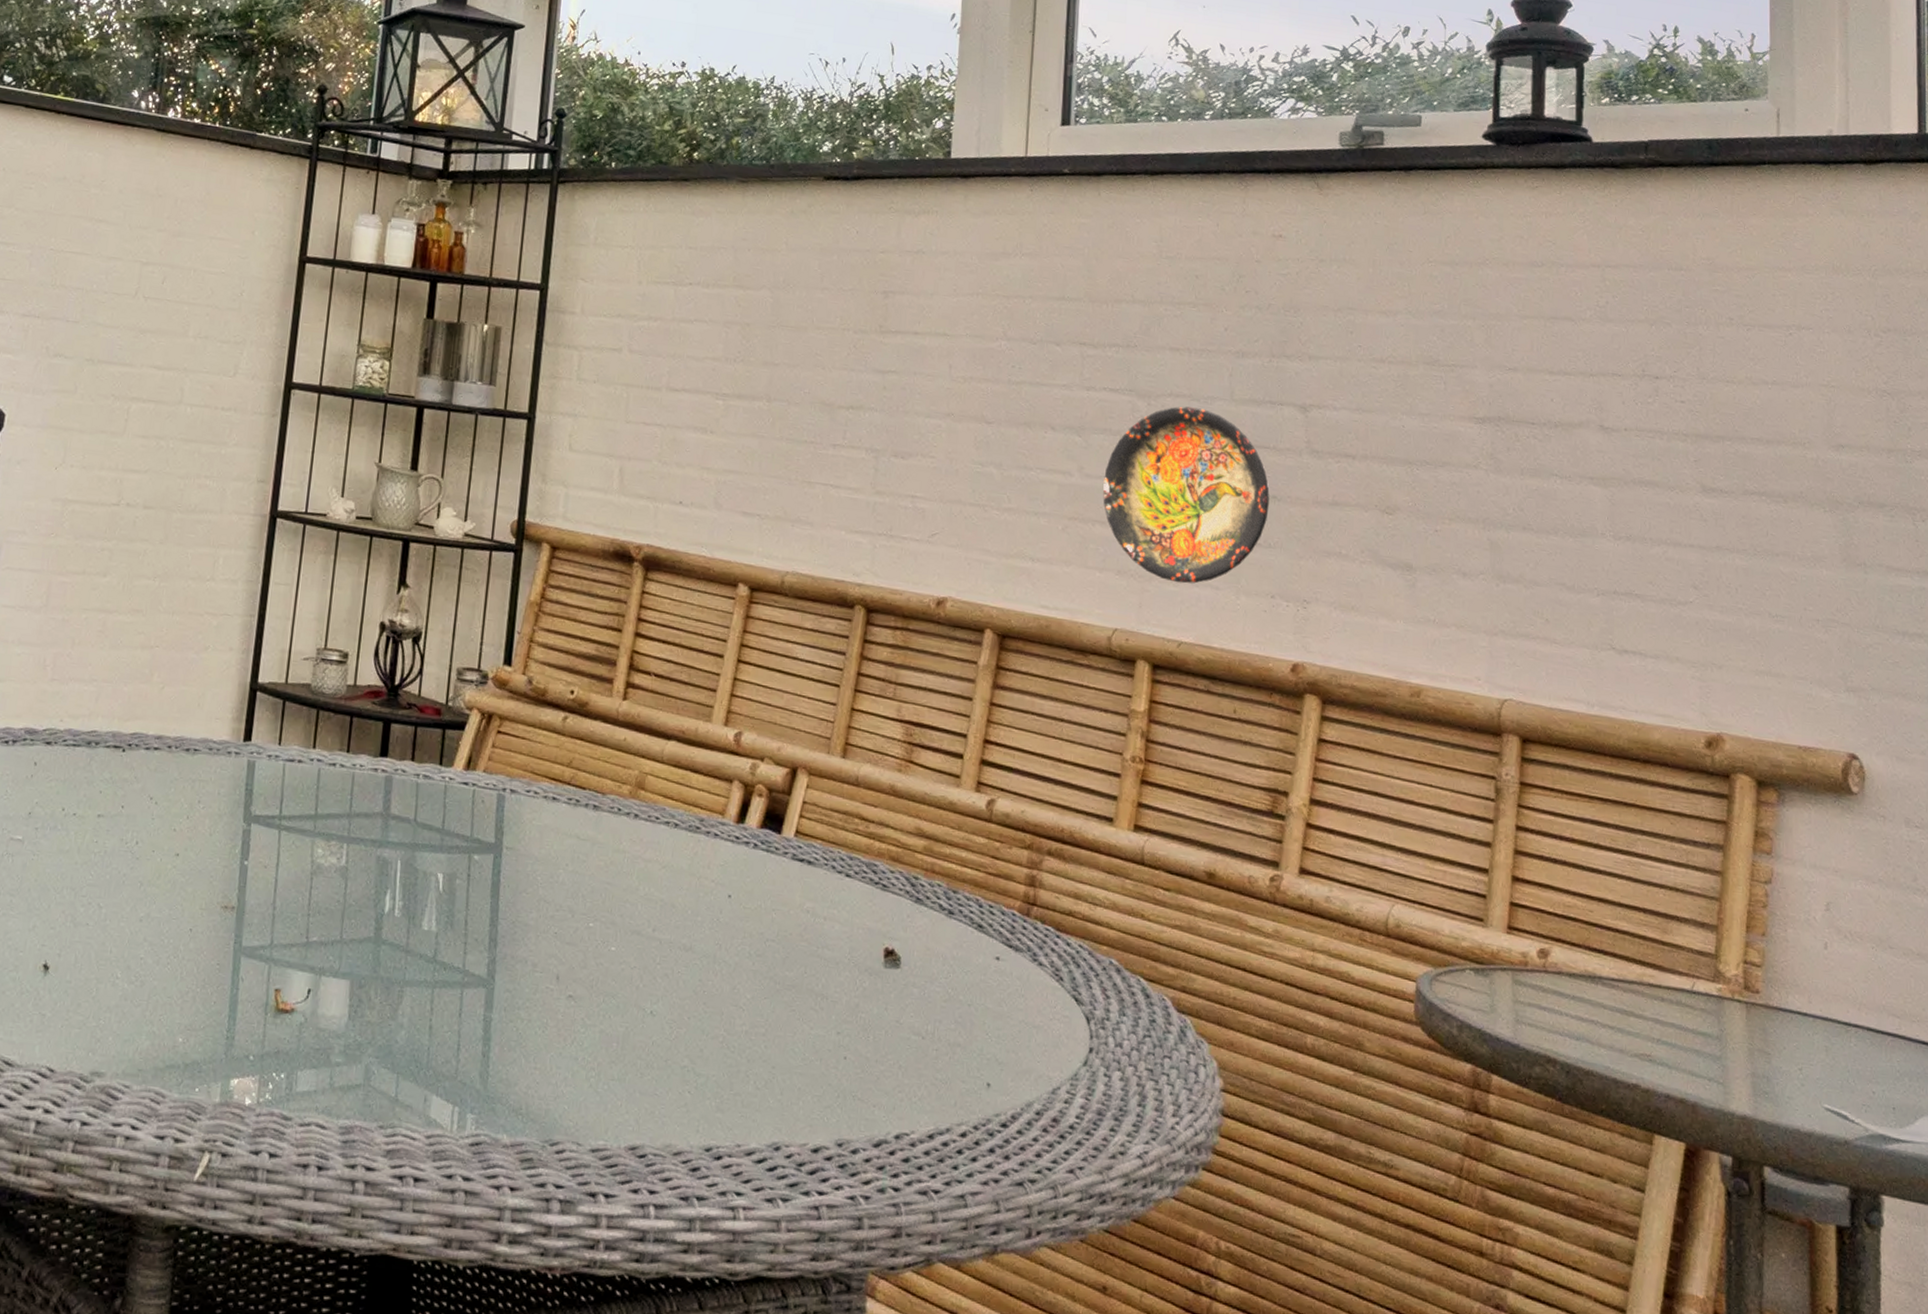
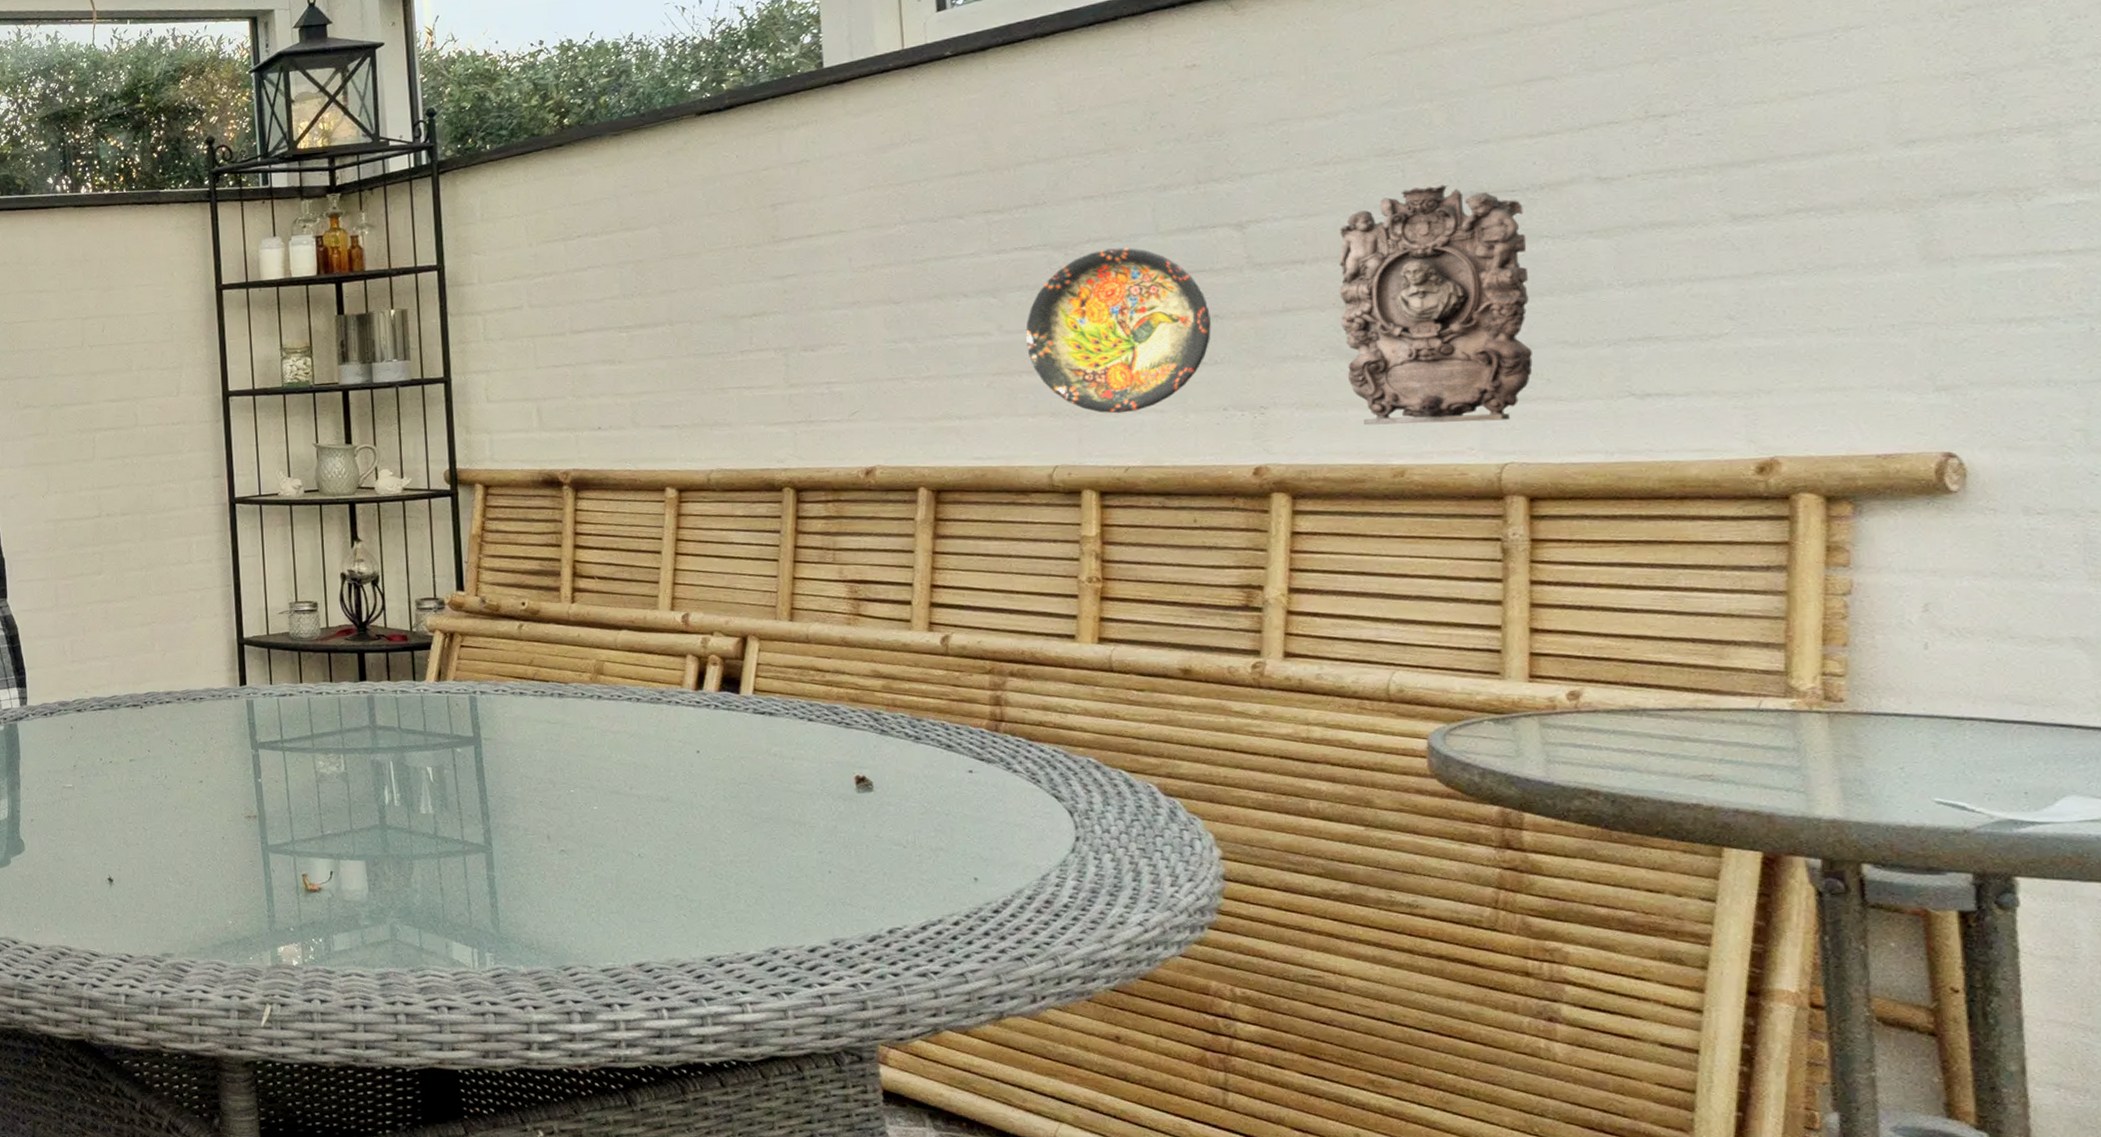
wall ornament: none [1380,402,1540,655] -> present [1338,184,1533,426]

